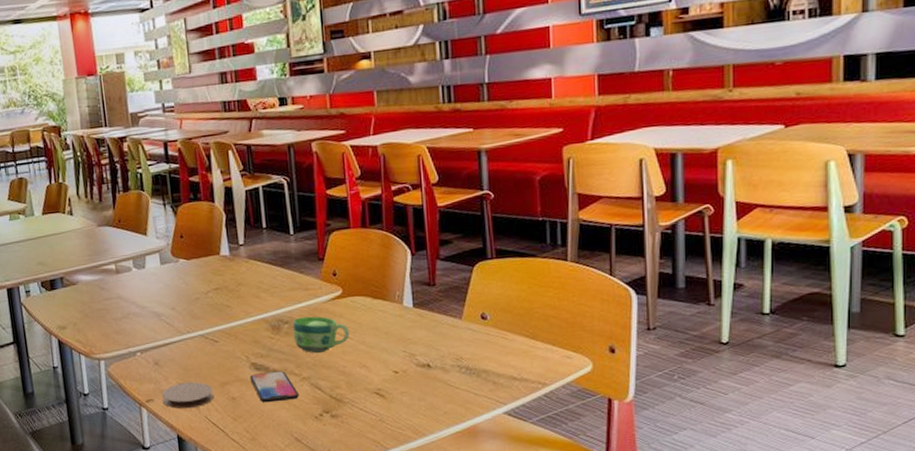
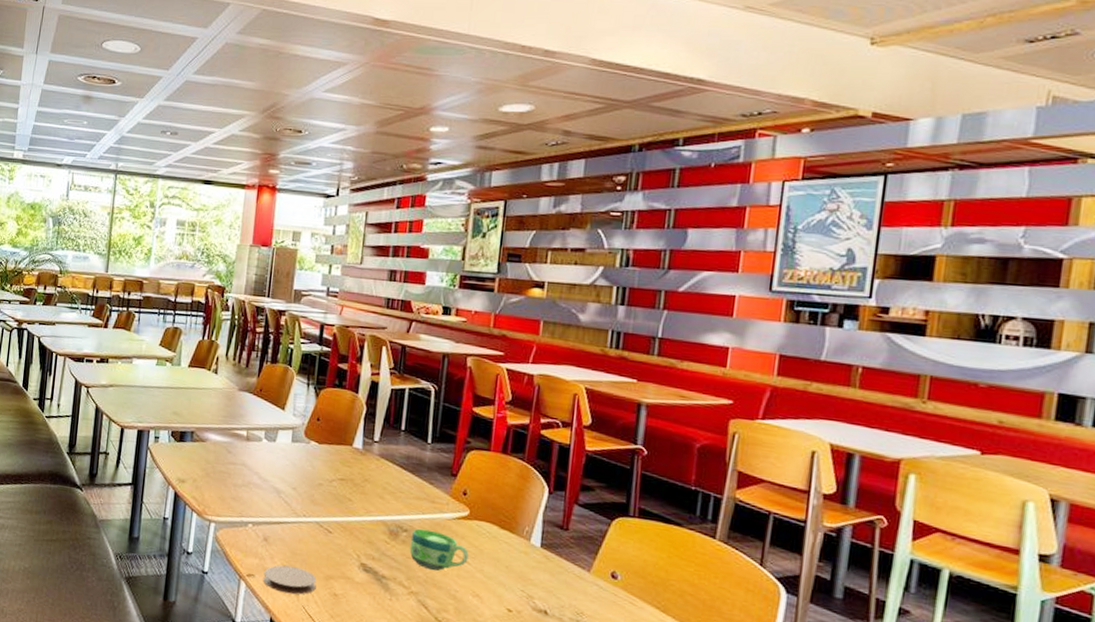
smartphone: present [250,371,299,403] -> none [356,575,403,613]

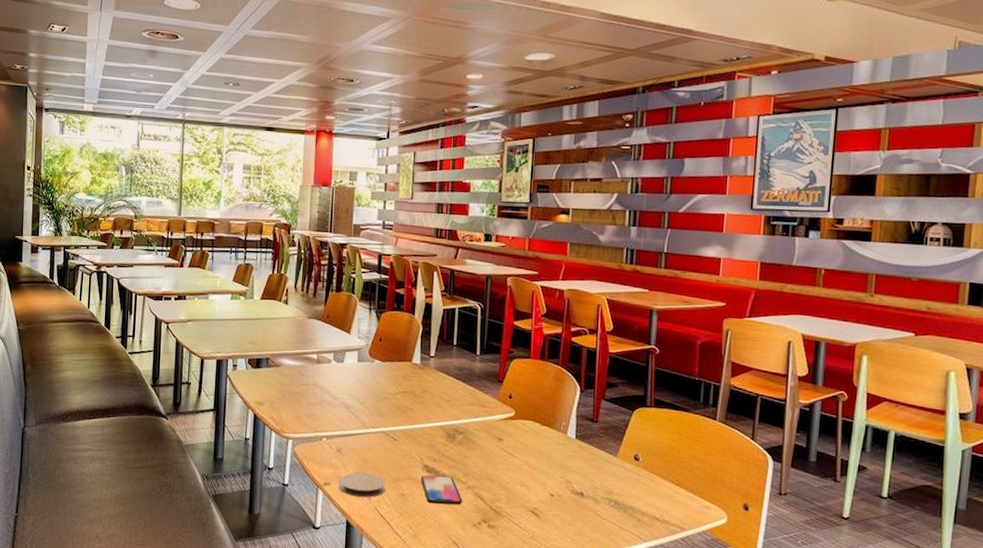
smartphone: none [356,575,403,613] -> present [420,475,462,505]
cup: present [409,528,469,571] -> none [465,430,516,466]

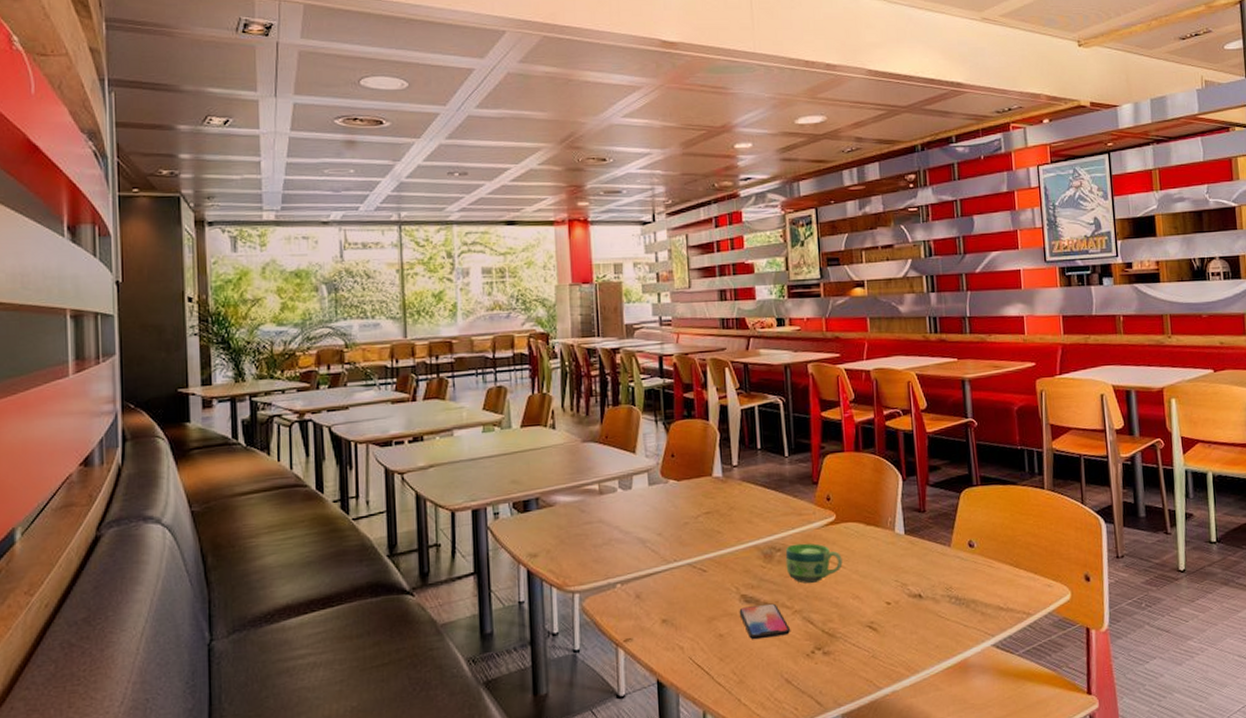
coaster: present [338,472,386,498] -> none [642,617,700,649]
cup: none [465,430,516,466] -> present [785,543,843,584]

